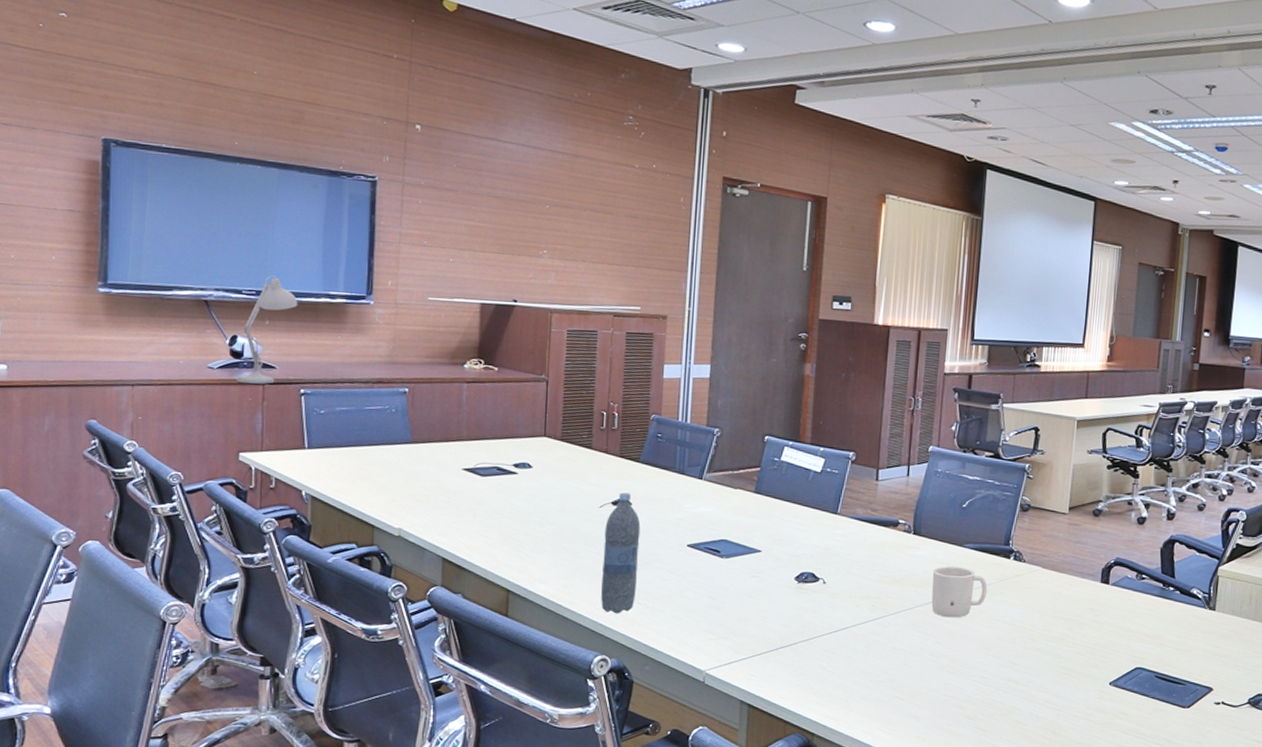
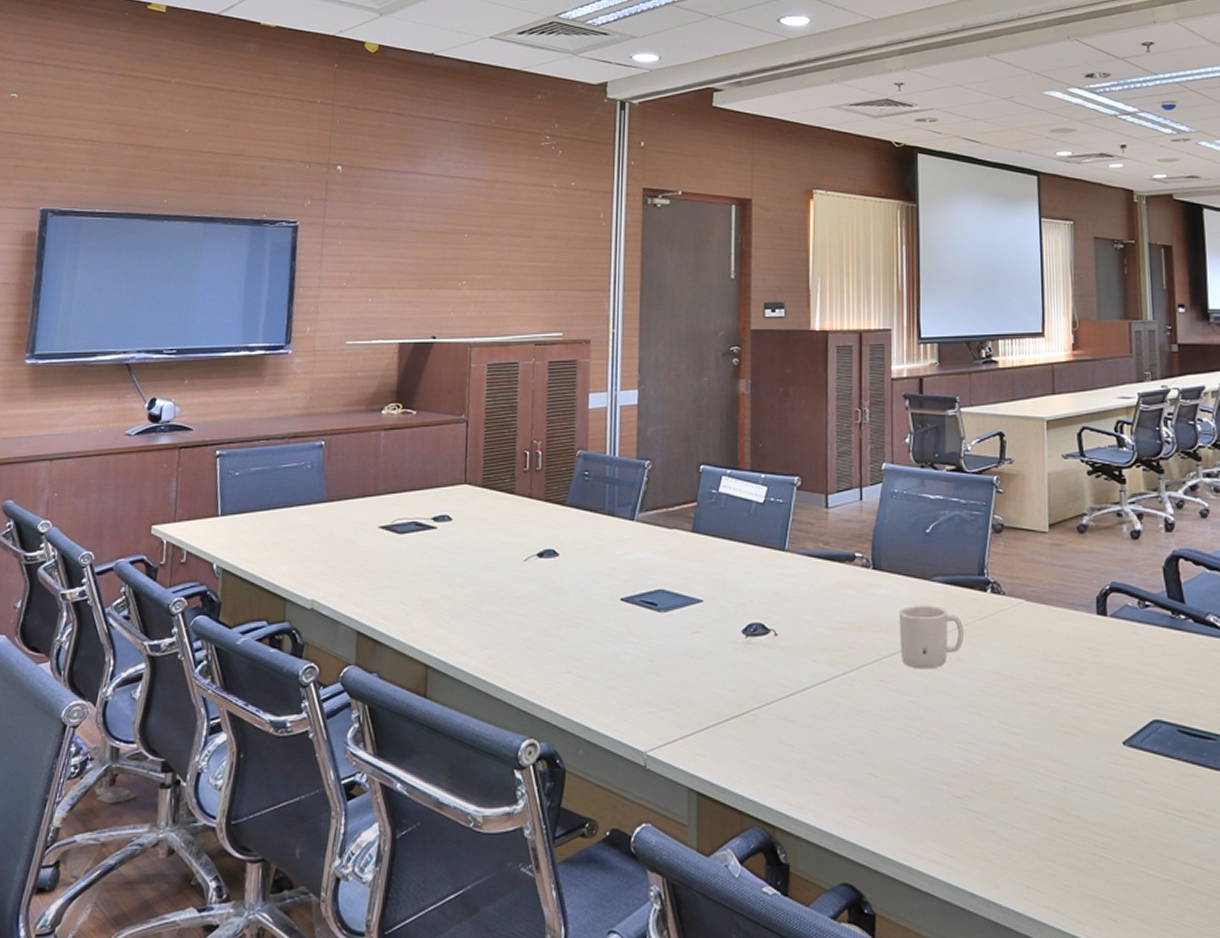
desk lamp: present [236,275,298,385] -> none [152,332,218,450]
water bottle: present [601,492,641,614] -> none [528,542,569,687]

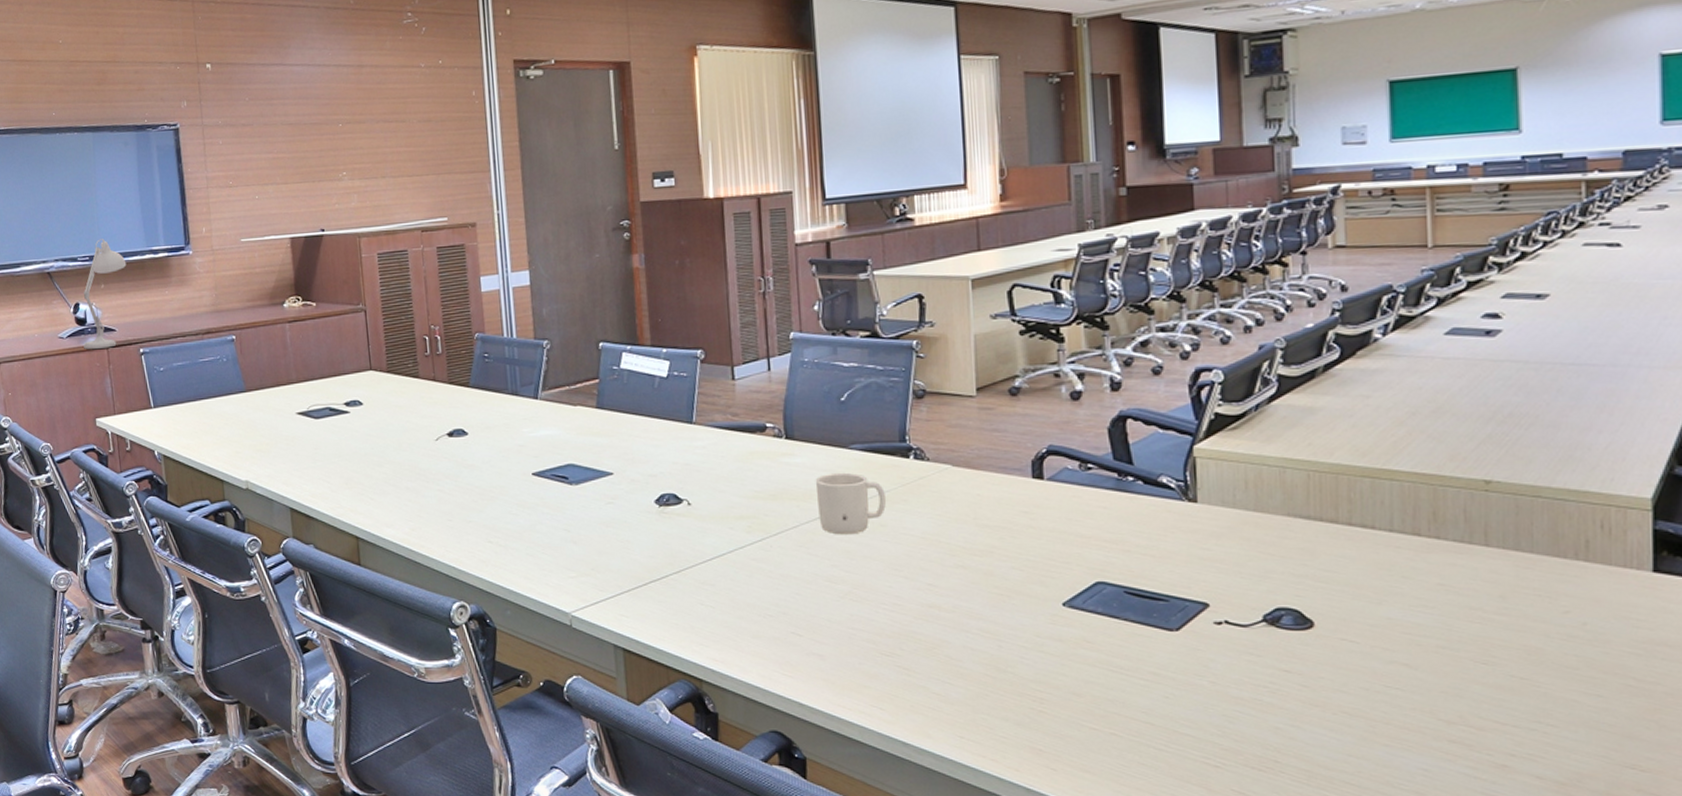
desk lamp: none [152,332,218,450] -> present [83,239,127,350]

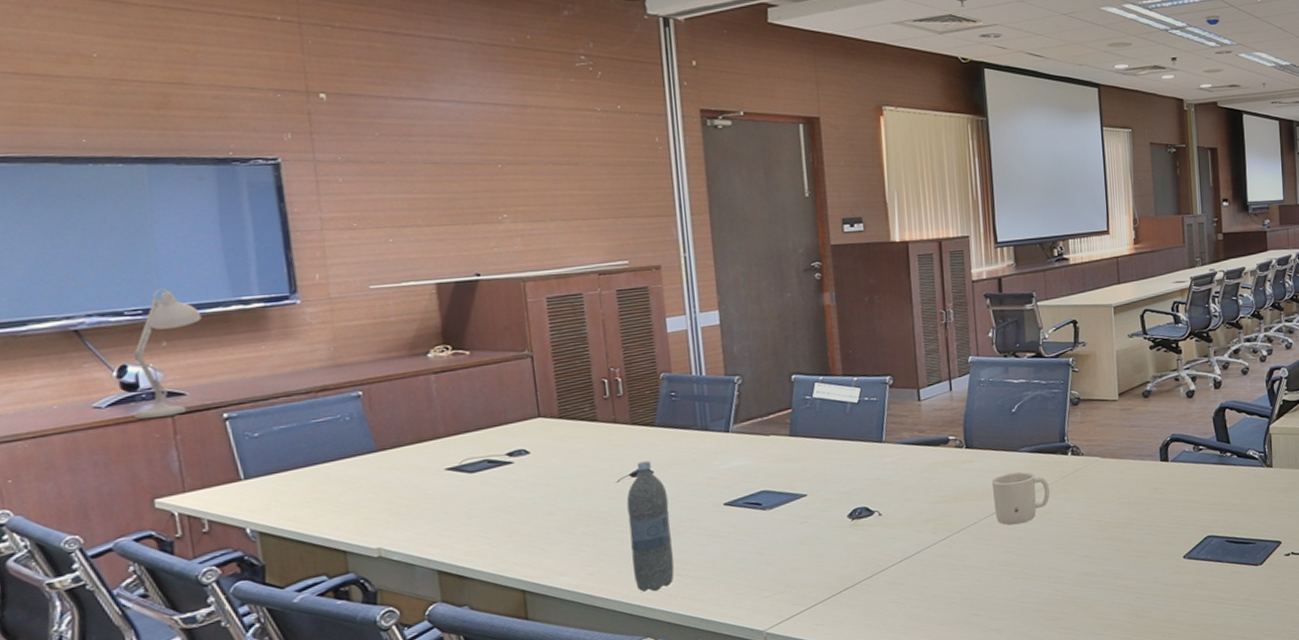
water bottle: none [444,422,486,555] -> present [626,461,674,592]

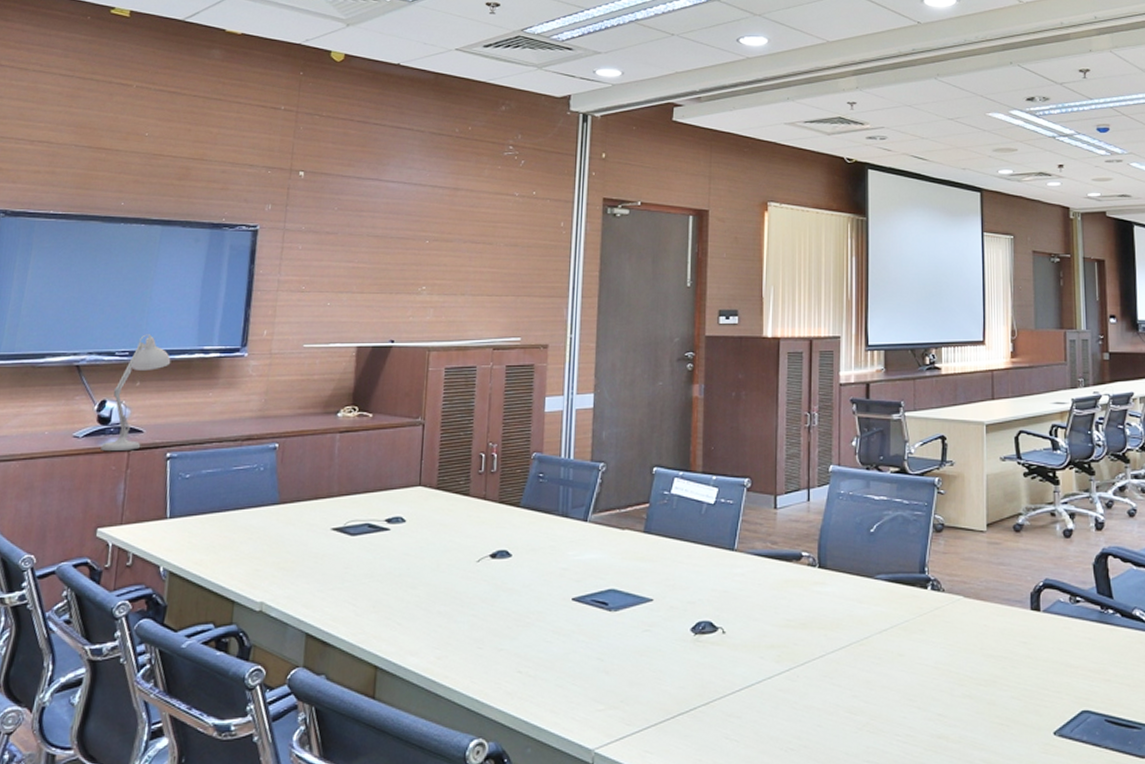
water bottle: present [626,461,674,592] -> none [478,543,521,687]
mug: present [991,472,1050,525] -> none [842,602,904,665]

